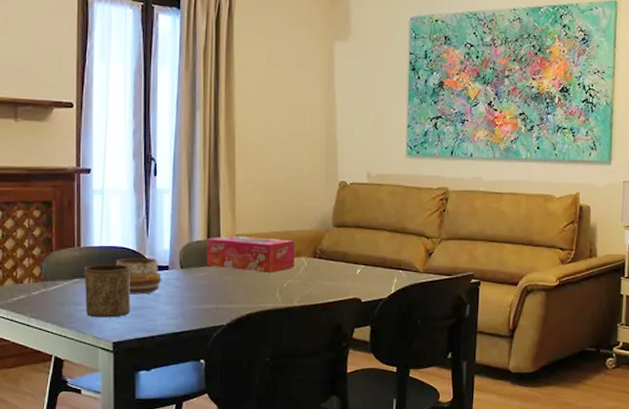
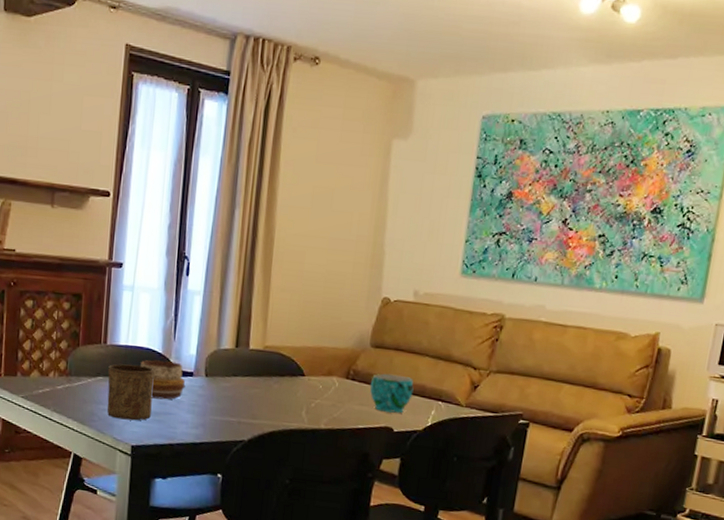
tissue box: present [206,235,295,273] -> none [232,346,328,390]
cup: none [336,250,376,285] -> present [369,374,414,413]

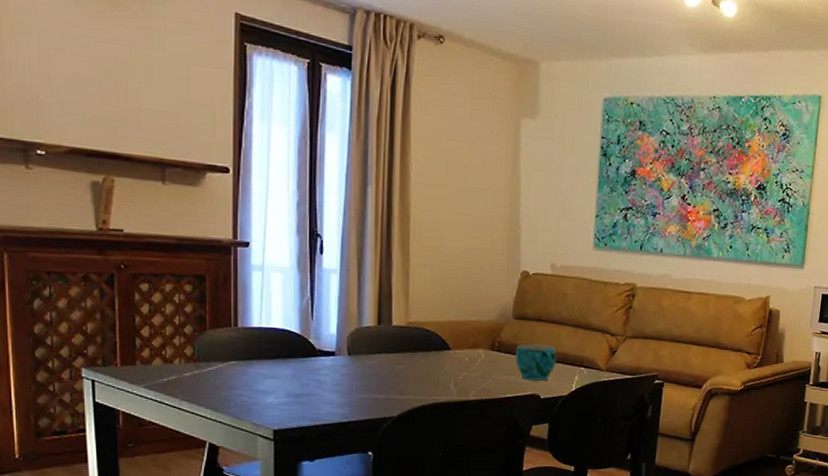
cup: present [106,364,155,421] -> none [241,346,293,404]
decorative bowl: present [141,360,186,400] -> none [277,341,328,381]

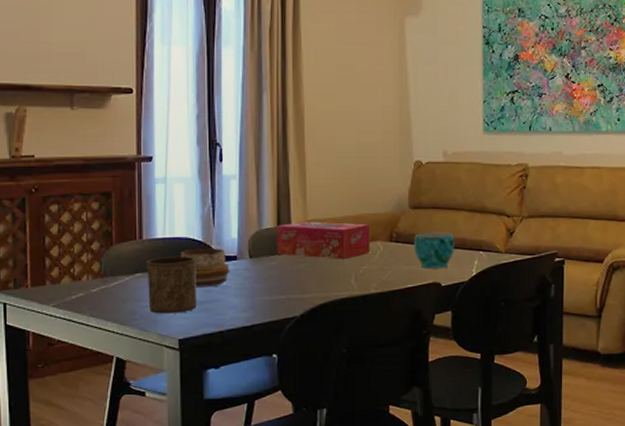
cup: none [241,346,293,404] -> present [146,256,196,314]
decorative bowl: none [277,341,328,381] -> present [181,248,230,288]
tissue box: none [376,322,472,364] -> present [277,221,370,259]

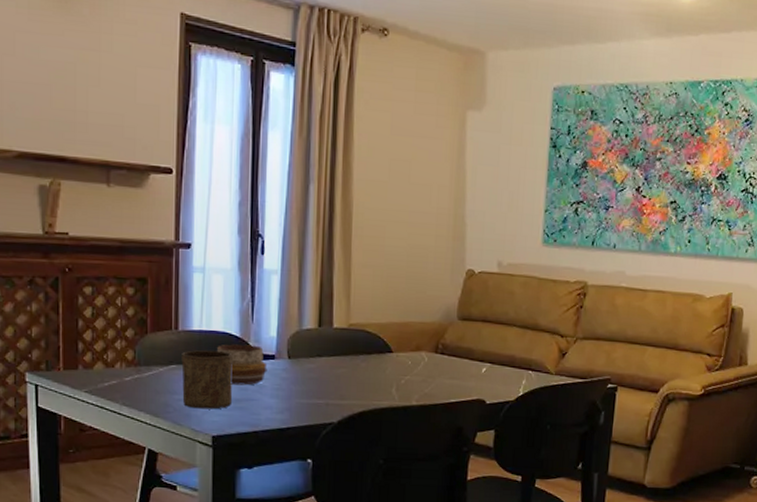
tissue box: present [277,221,370,259] -> none [316,324,415,368]
cup: present [413,231,455,268] -> none [459,346,503,385]

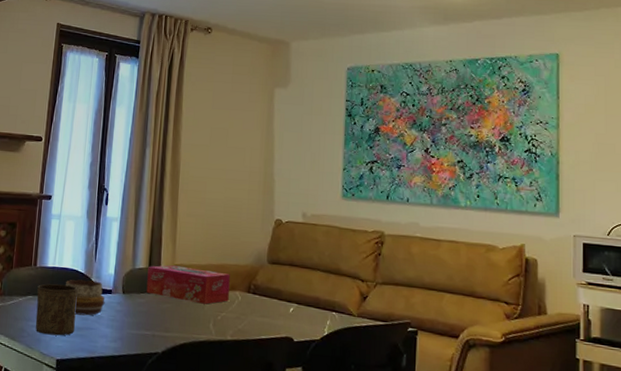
tissue box: none [316,324,415,368] -> present [146,265,230,304]

